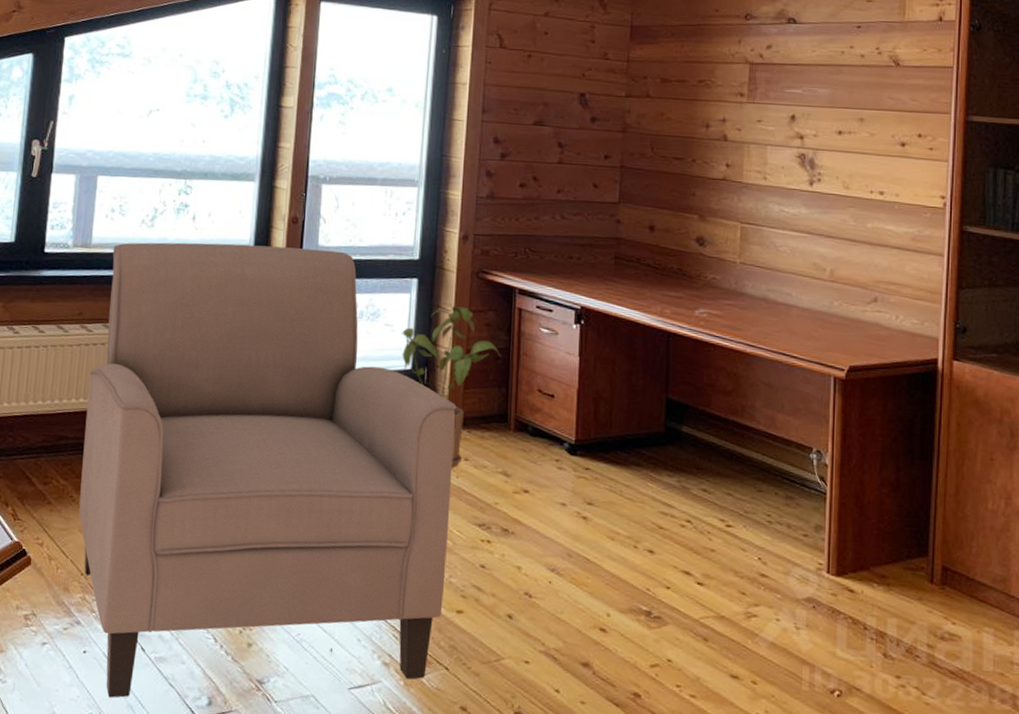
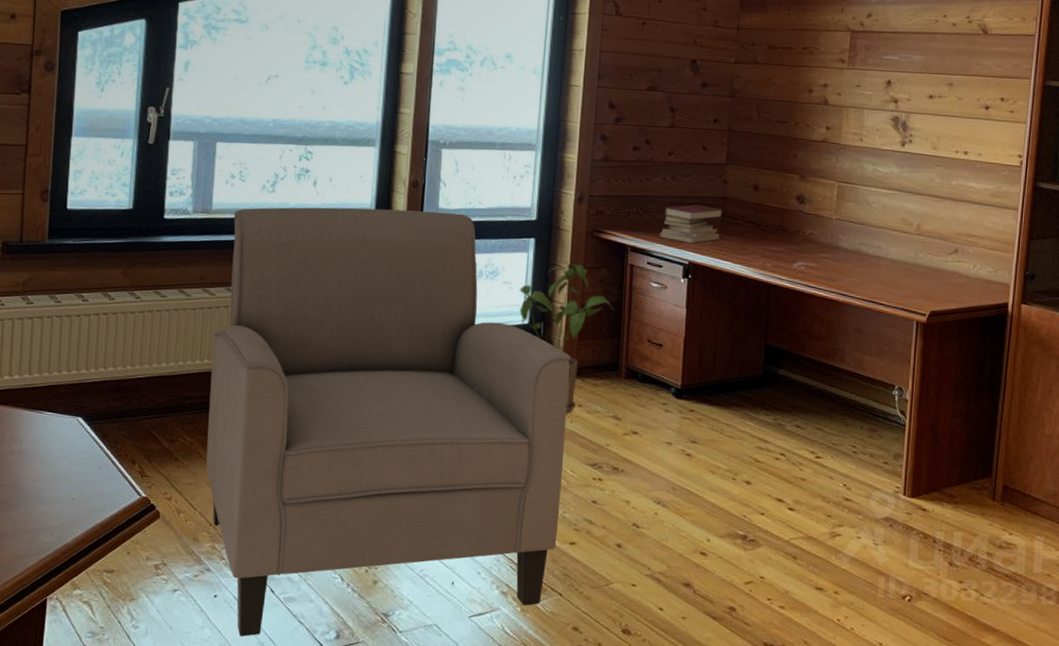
books: none [549,245,616,287] -> present [660,204,723,244]

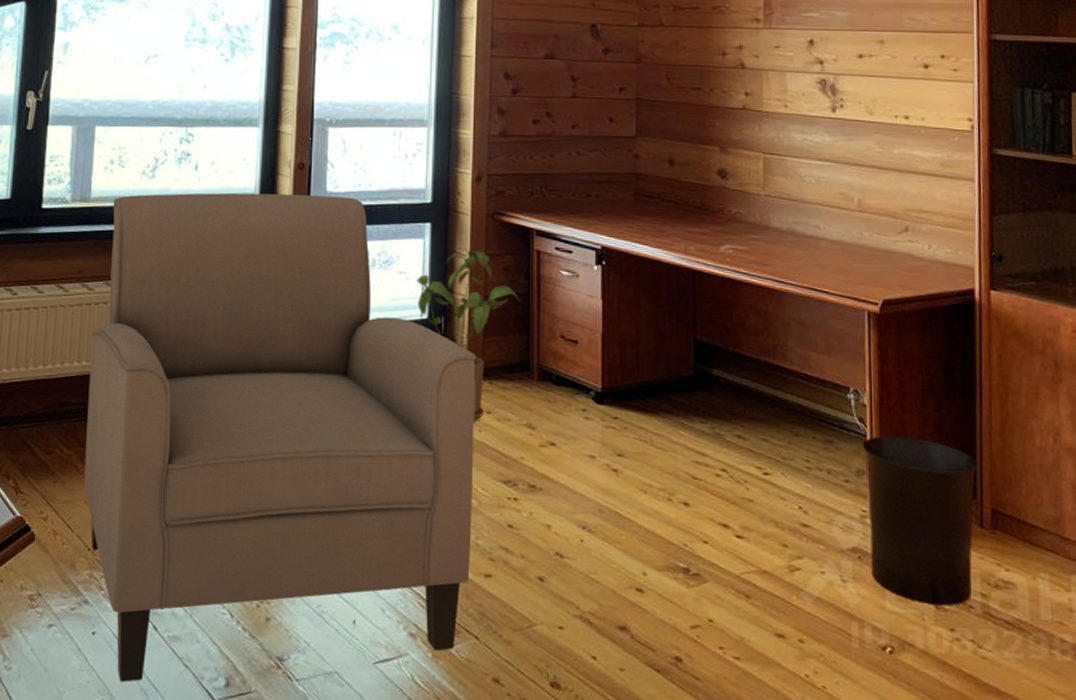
books: present [660,204,723,244] -> none [568,182,636,226]
waste bin: none [899,425,996,563] -> present [862,436,978,606]

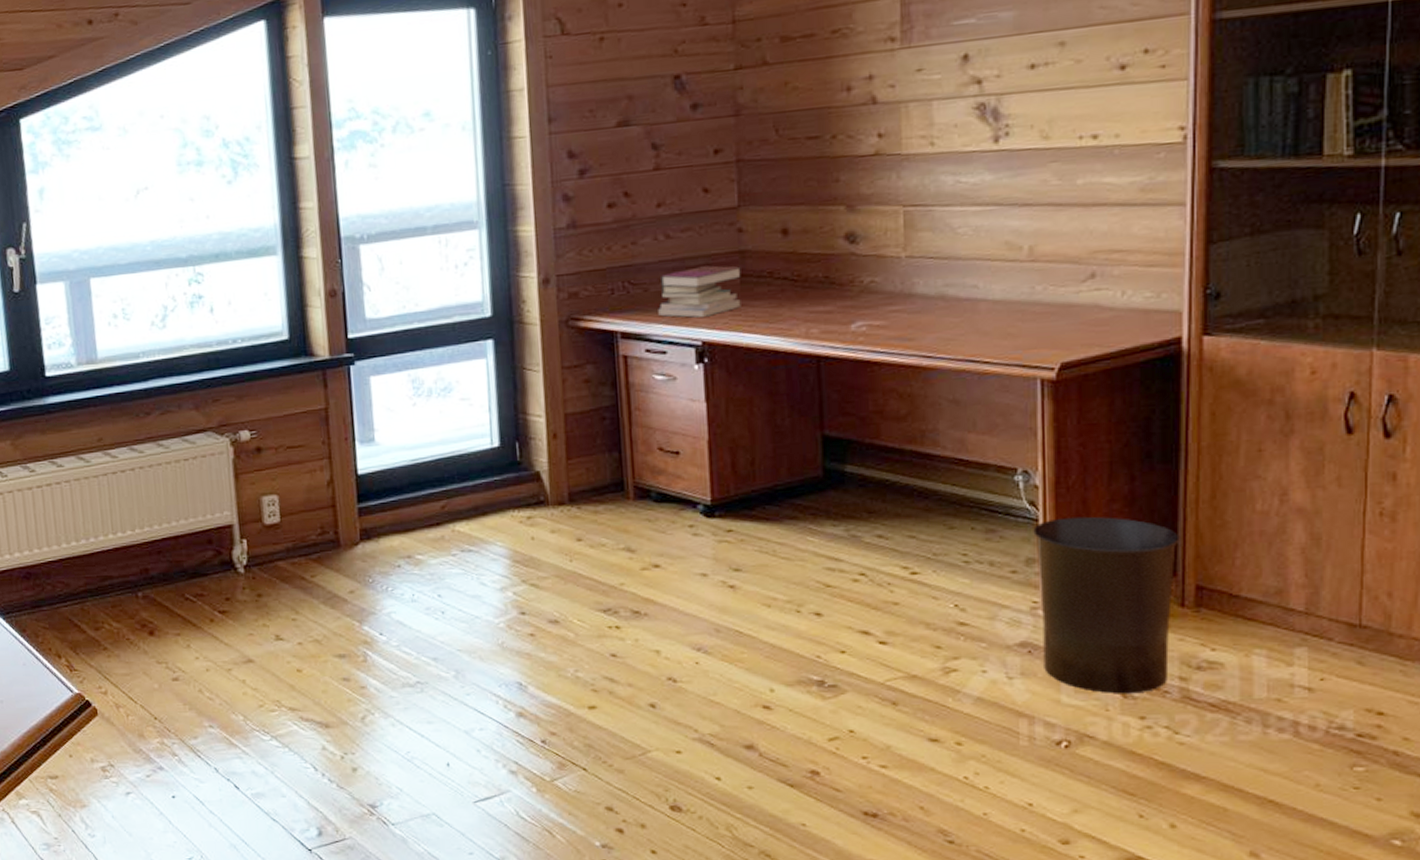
chair: present [84,193,476,682] -> none [122,321,572,840]
house plant: present [417,250,521,421] -> none [482,364,608,551]
books: none [568,182,636,226] -> present [658,265,741,318]

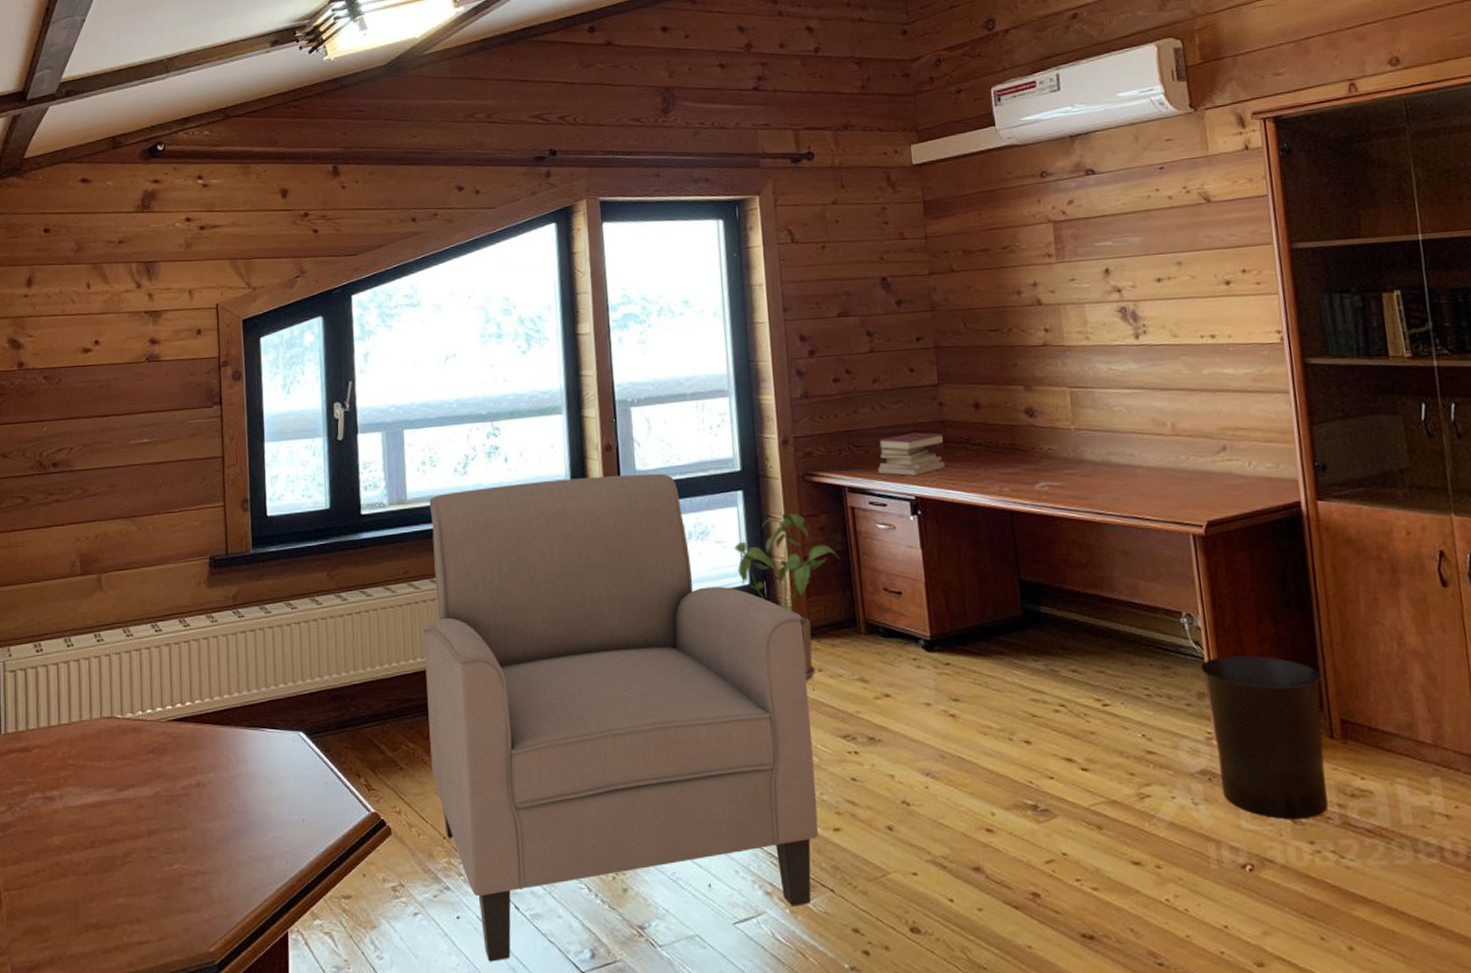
chair: none [122,321,572,840] -> present [423,473,819,962]
house plant: none [482,364,608,551] -> present [734,513,840,680]

